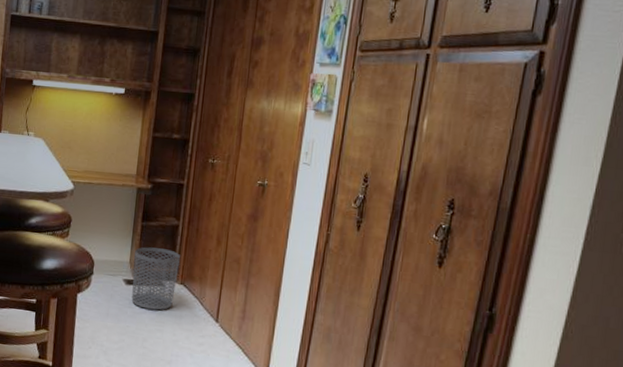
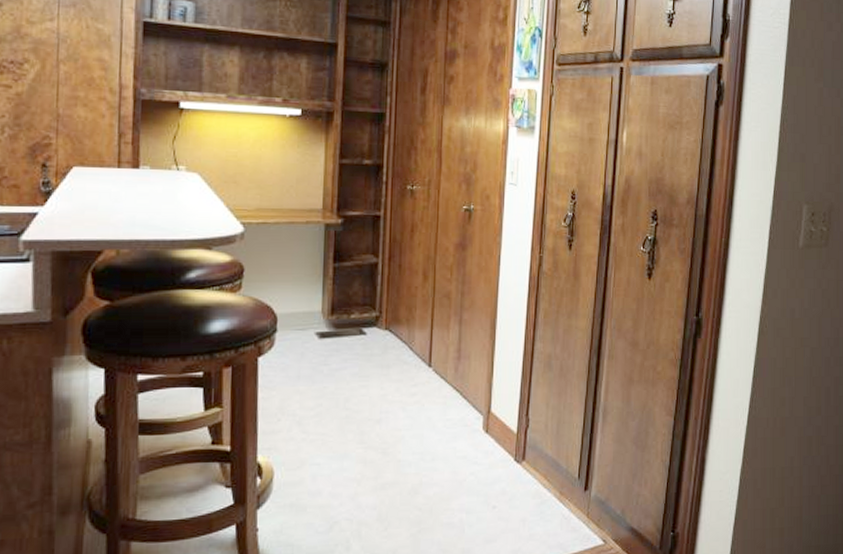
waste bin: present [131,247,180,311] -> none [327,291,382,364]

